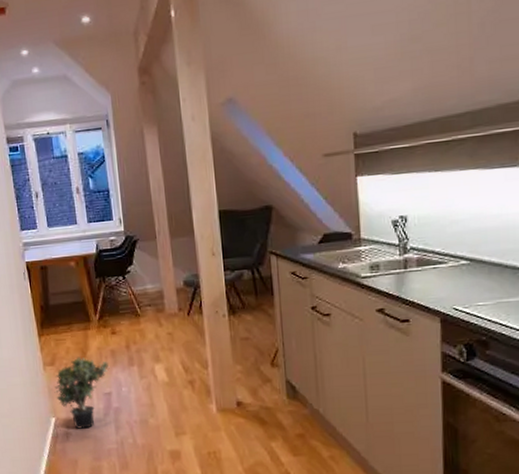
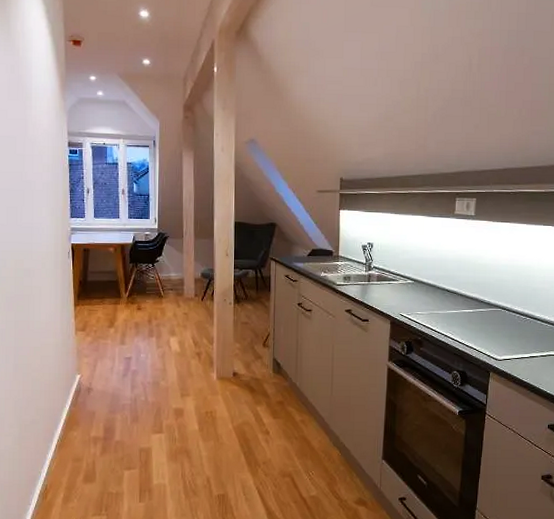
potted plant: present [54,357,110,429] -> none [82,326,133,386]

